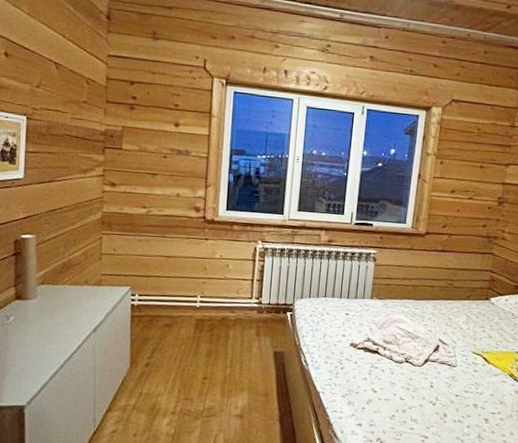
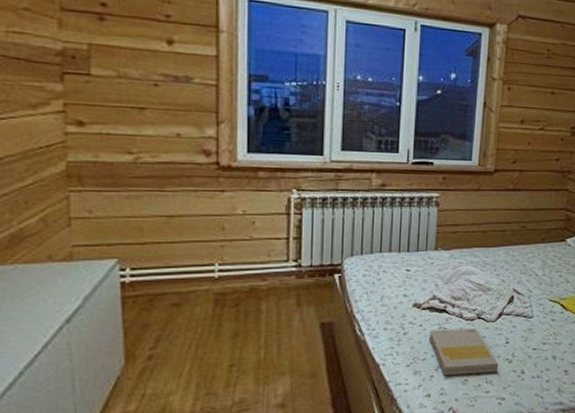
book: none [363,367,423,412] -> present [429,328,499,376]

